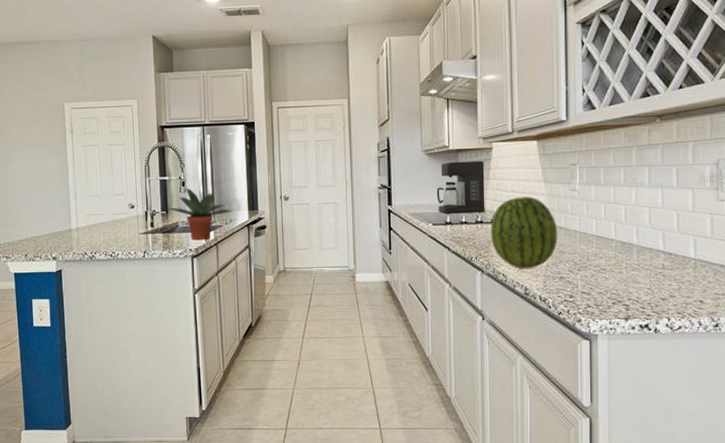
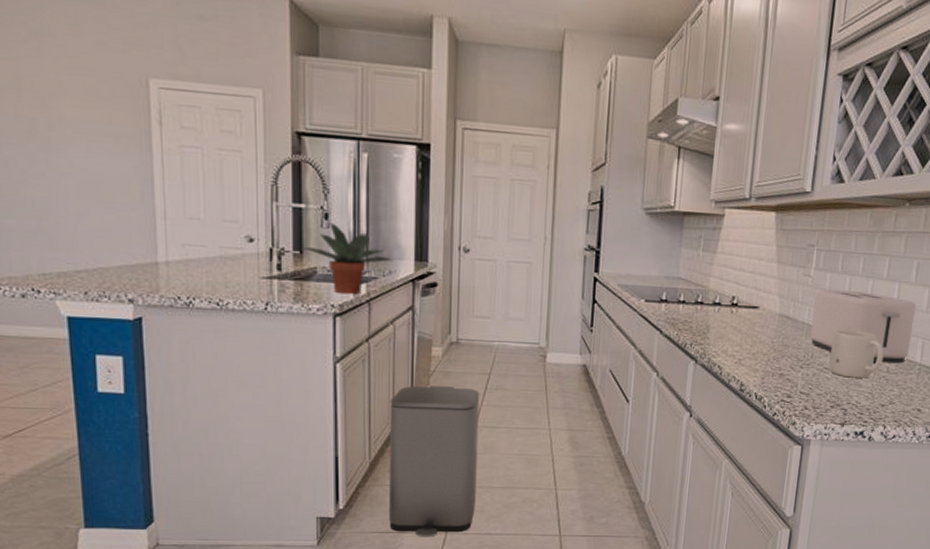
pedal bin: none [236,306,308,432] -> present [389,386,480,537]
coffee maker: present [436,160,485,215] -> none [653,226,713,292]
fruit: present [490,197,558,268] -> none [710,277,785,361]
toaster: none [583,199,682,261] -> present [810,289,917,364]
mug: none [604,234,657,276] -> present [829,329,884,378]

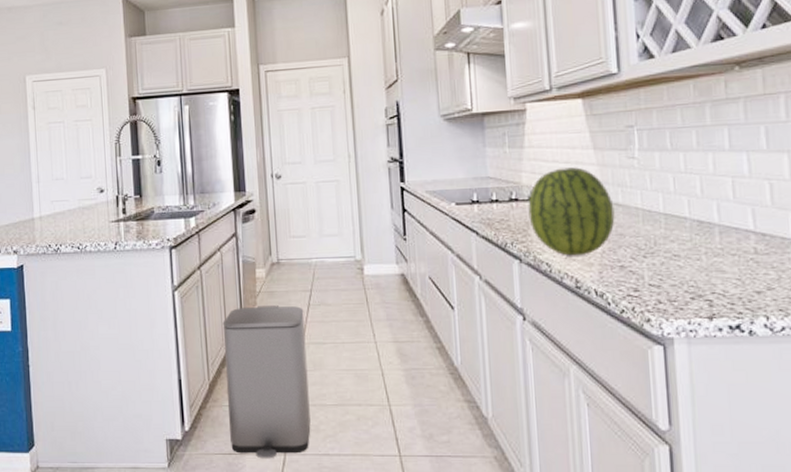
potted plant: present [303,222,394,294] -> none [142,167,216,229]
fruit: none [710,277,785,361] -> present [528,167,615,256]
toaster: present [810,289,917,364] -> none [645,167,779,244]
mug: present [829,329,884,378] -> none [674,210,747,264]

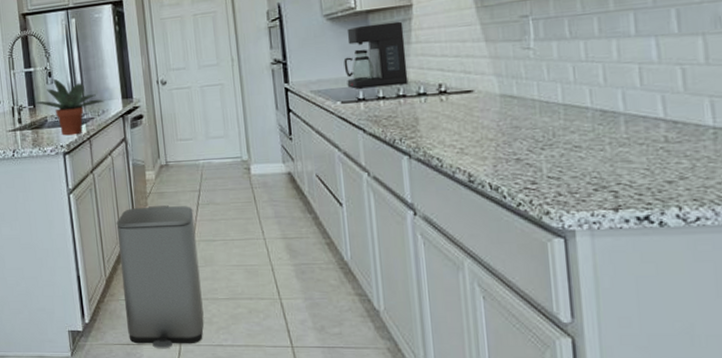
potted plant: none [142,167,216,229] -> present [35,78,105,136]
coffee maker: none [459,125,521,192] -> present [343,21,409,90]
fruit: present [528,167,615,256] -> none [416,60,510,150]

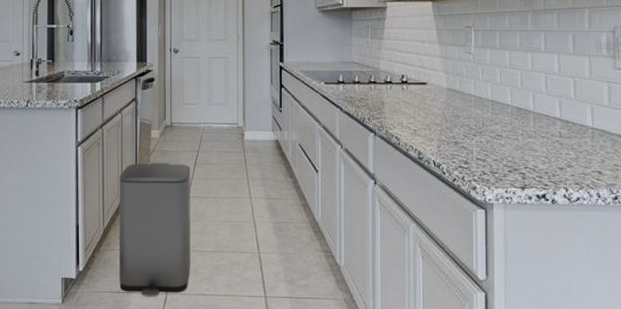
potted plant: present [35,78,105,136] -> none [54,37,121,91]
coffee maker: present [343,21,409,90] -> none [329,20,379,74]

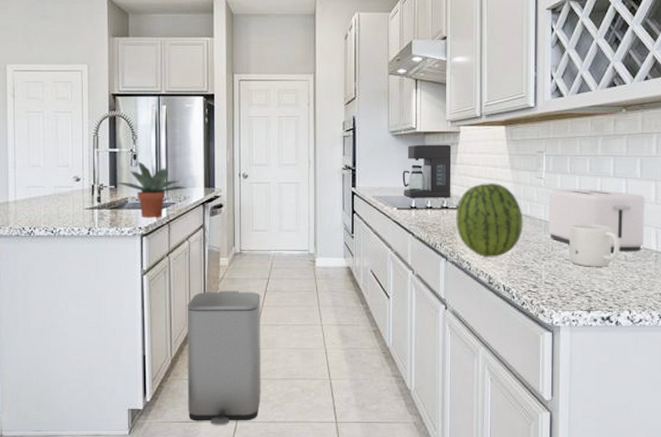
potted plant: none [54,37,121,91] -> present [117,161,187,218]
coffee maker: none [329,20,379,74] -> present [402,144,452,199]
fruit: none [384,58,453,132] -> present [456,183,523,257]
toaster: none [479,64,580,128] -> present [549,189,645,252]
mug: none [499,99,554,143] -> present [568,224,620,267]

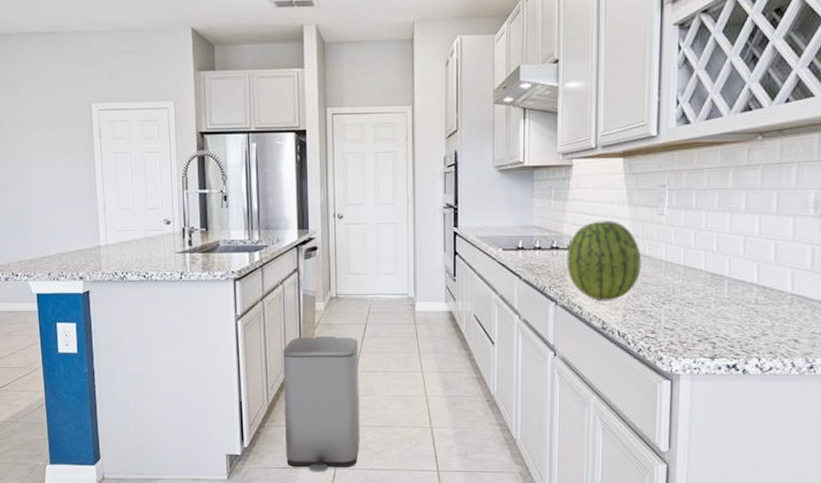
potted plant: present [117,161,187,218] -> none [208,203,280,262]
coffee maker: present [402,144,452,199] -> none [508,179,563,239]
toaster: present [549,189,645,252] -> none [670,226,781,295]
mug: present [568,224,620,267] -> none [692,264,751,311]

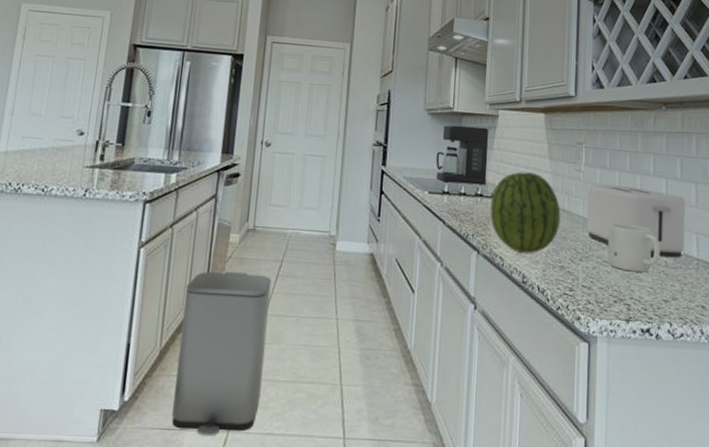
coffee maker: none [508,179,563,239] -> present [436,125,489,185]
toaster: none [670,226,781,295] -> present [587,184,686,258]
mug: none [692,264,751,311] -> present [607,223,661,273]

